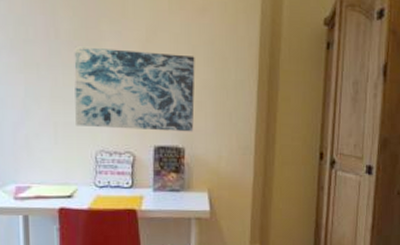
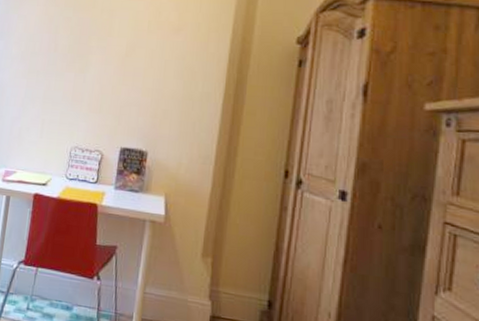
wall art: present [73,46,195,132] -> none [59,58,166,138]

